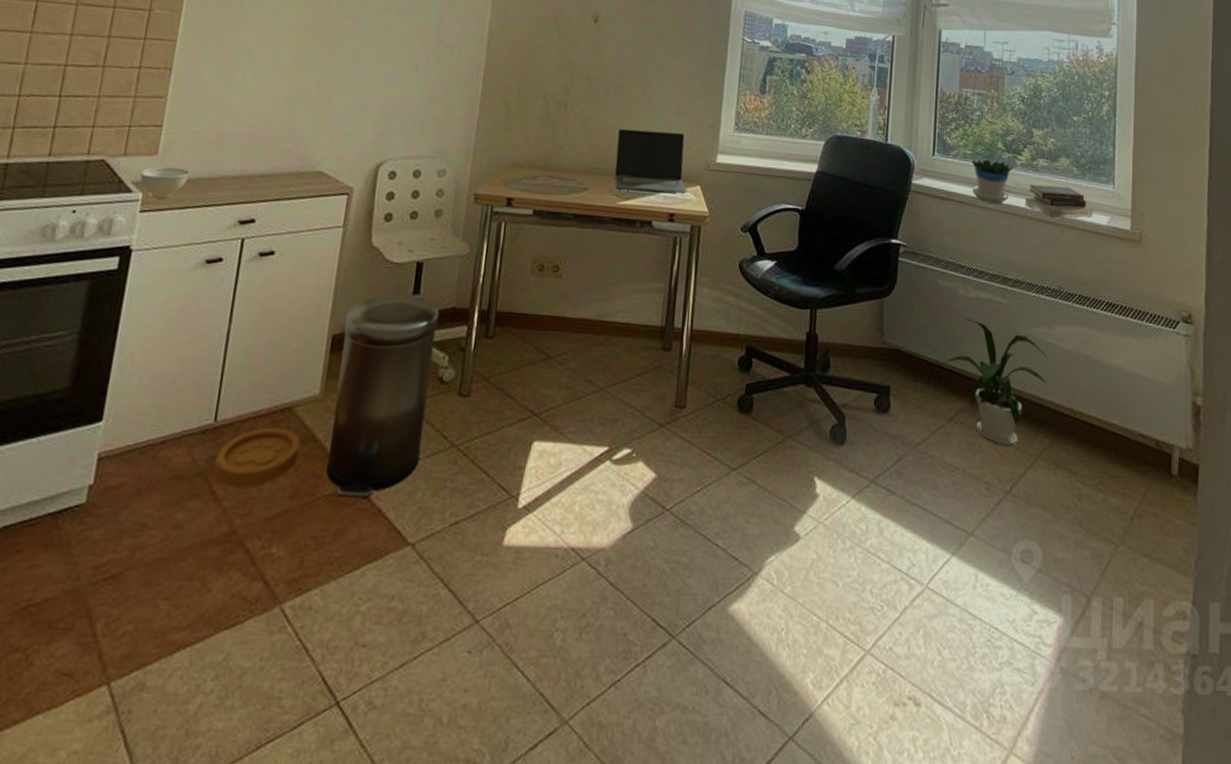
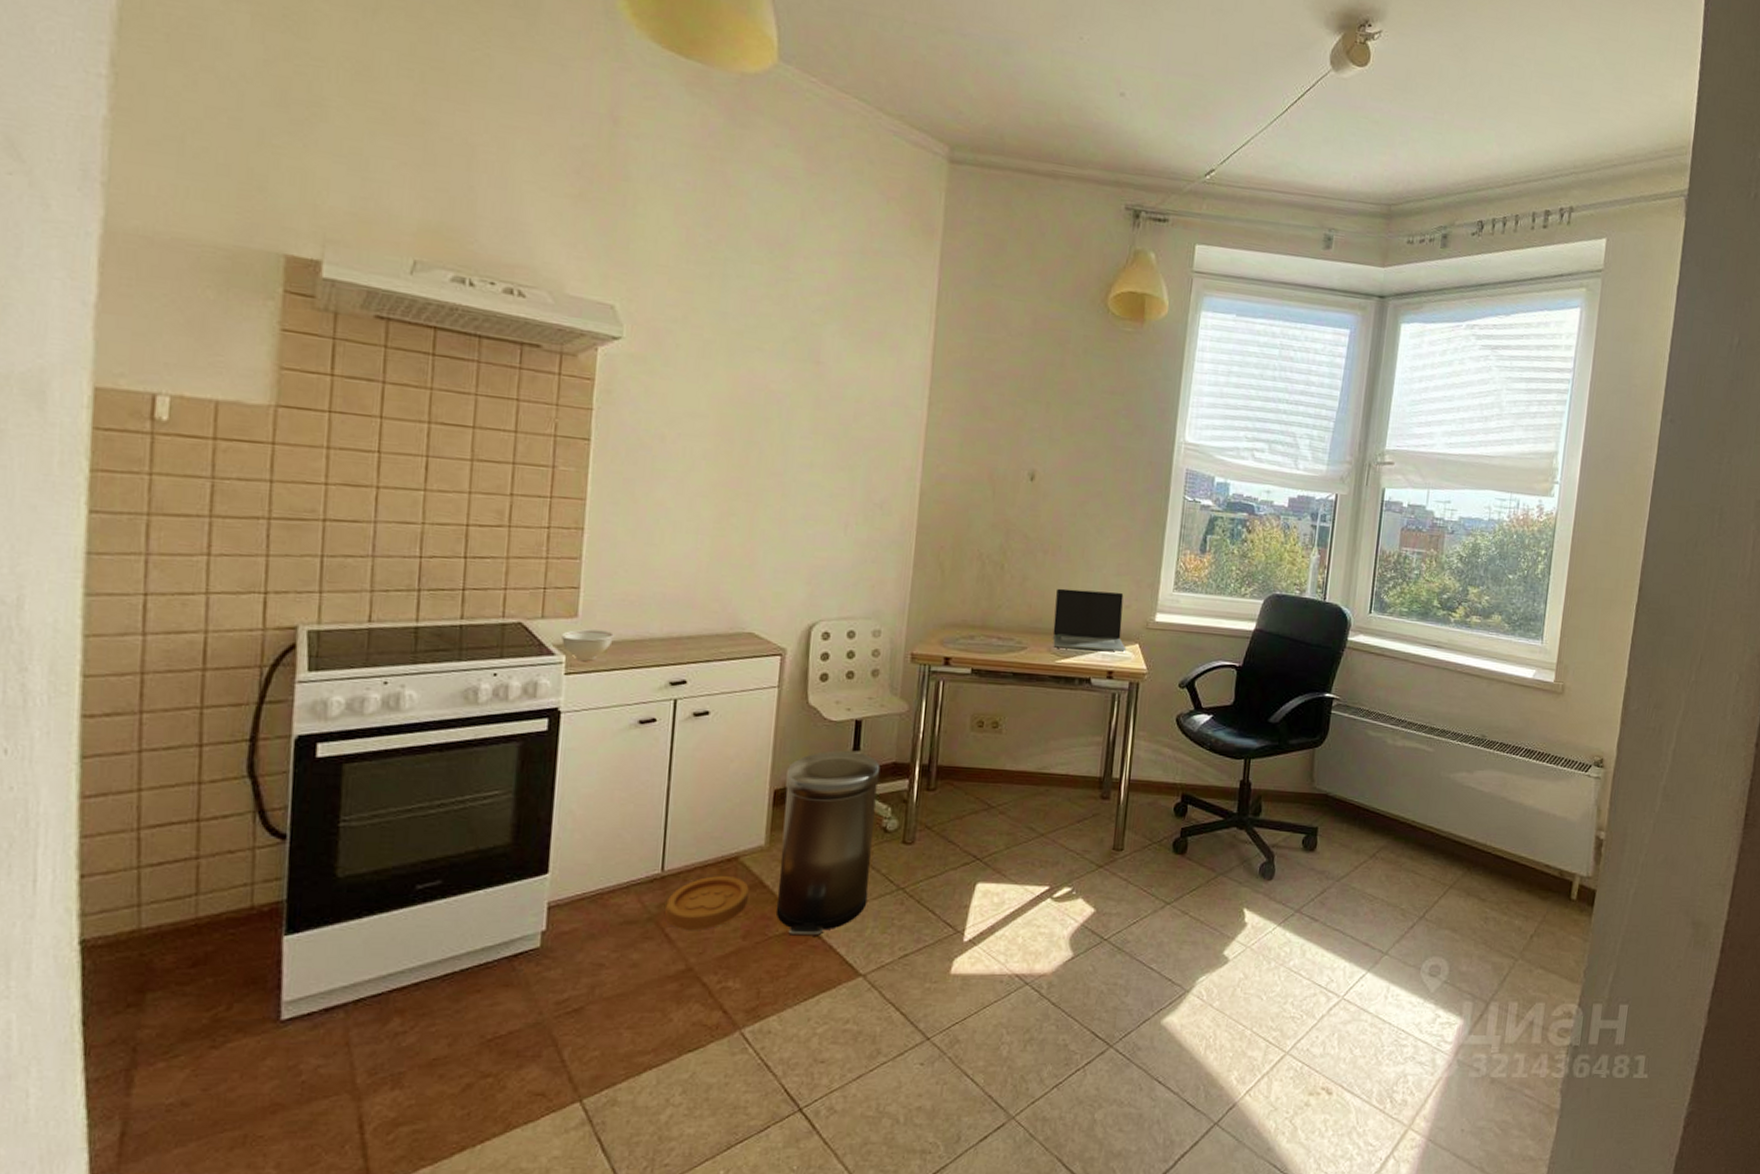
house plant: present [939,318,1048,447] -> none [1364,765,1467,879]
flowerpot: present [971,158,1013,204] -> none [1405,616,1447,659]
books: present [1024,183,1094,218] -> none [1455,639,1521,672]

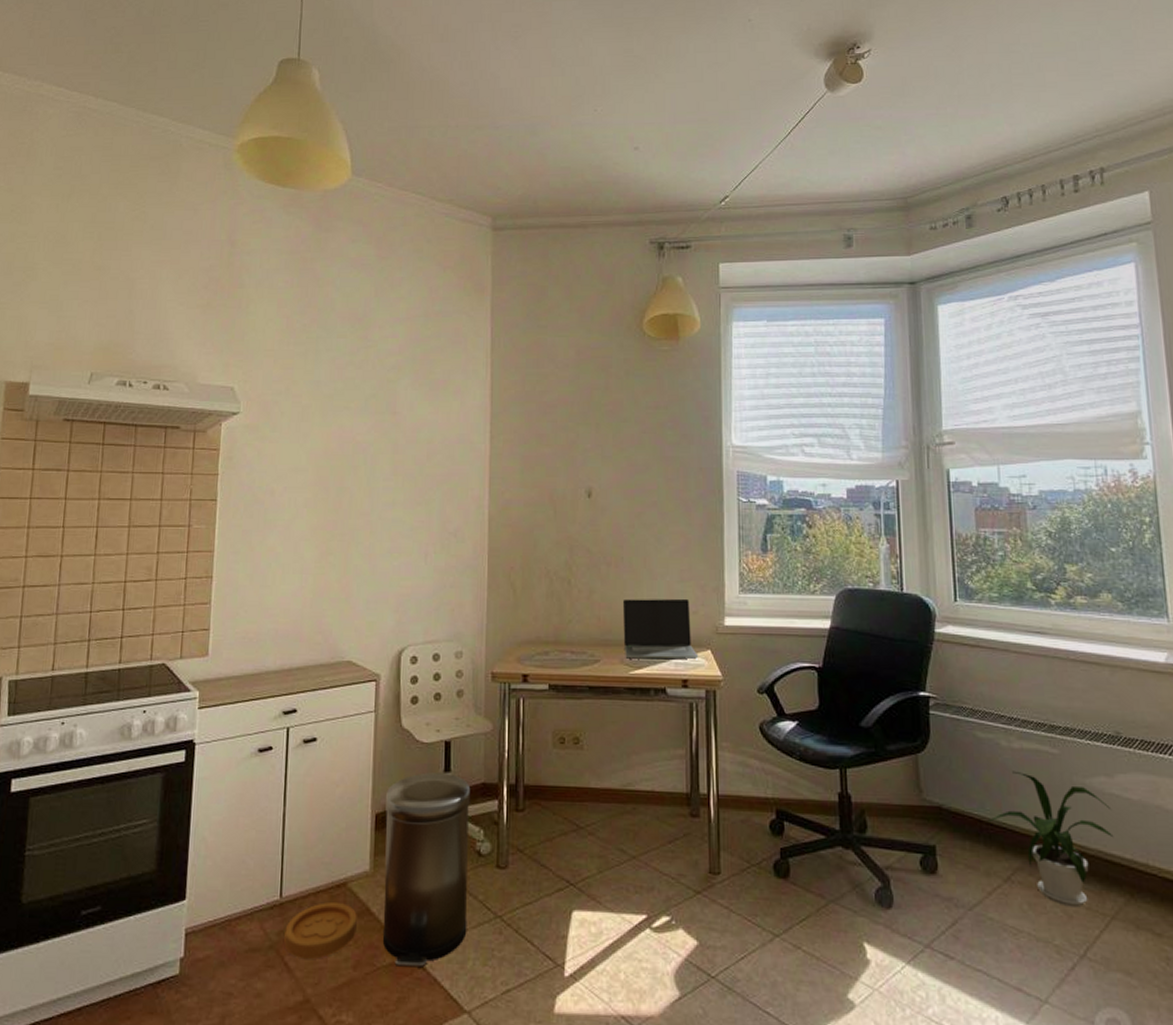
bowl: present [560,629,616,662] -> none [195,666,238,696]
house plant: none [1364,765,1467,879] -> present [987,770,1114,908]

